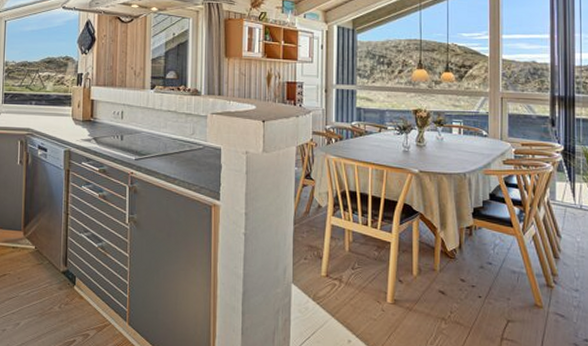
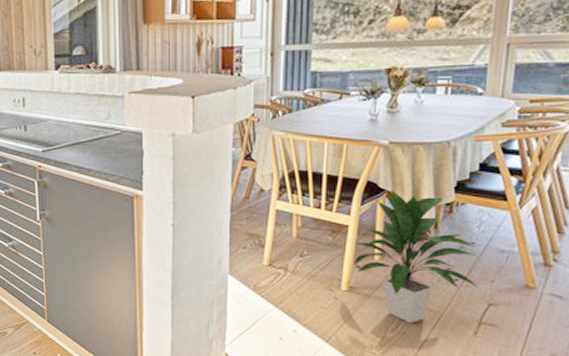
indoor plant: none [394,212,499,337] -> present [352,189,480,324]

